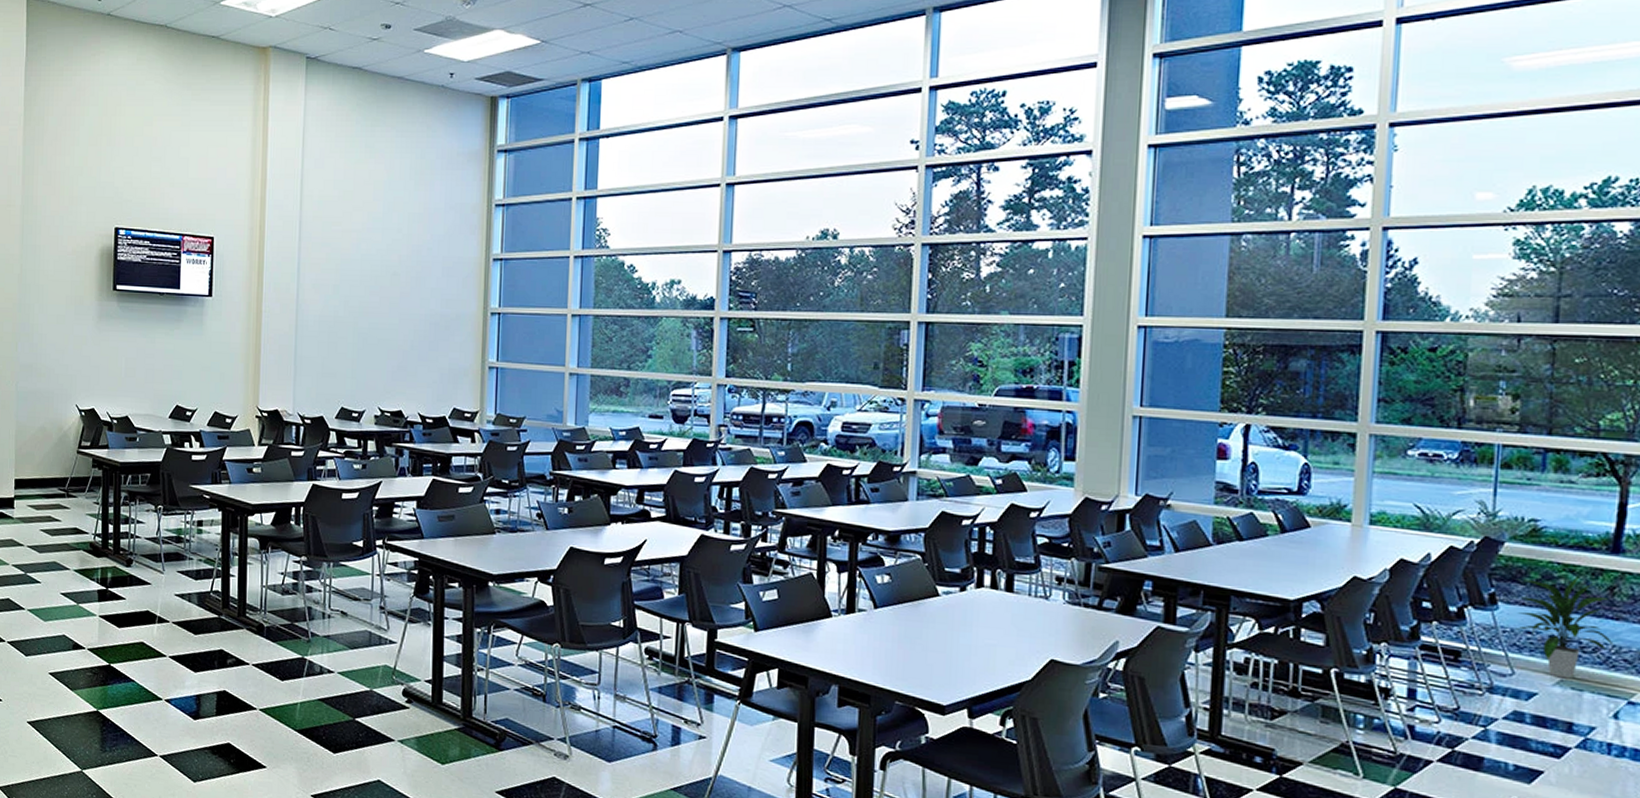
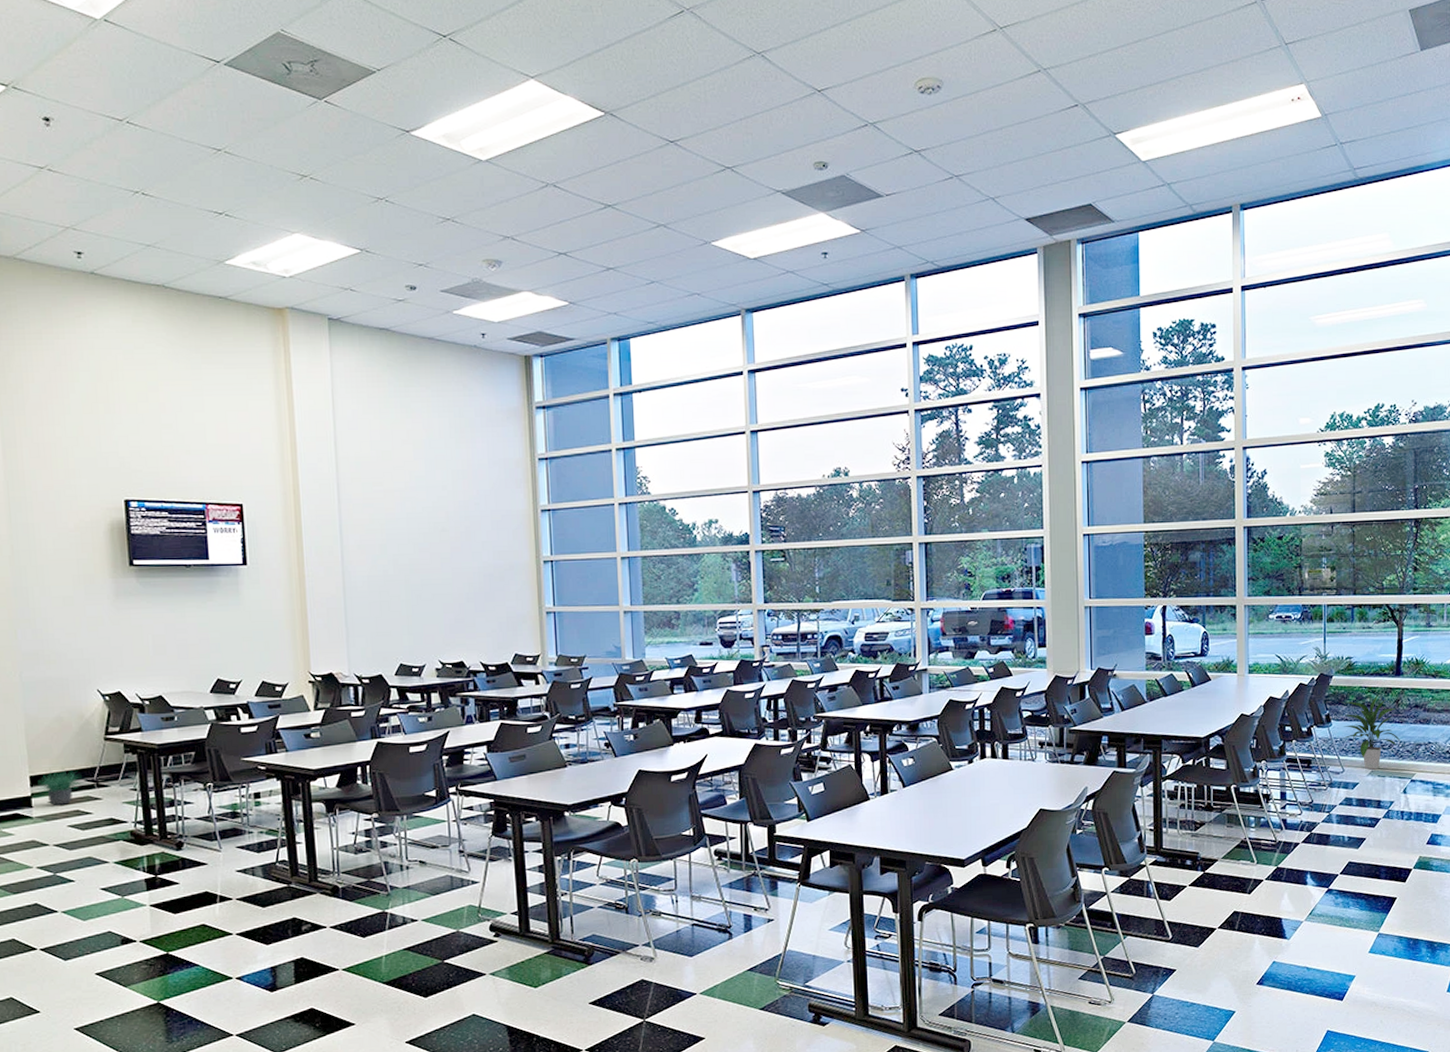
potted plant: none [20,474,54,510] -> present [38,765,81,805]

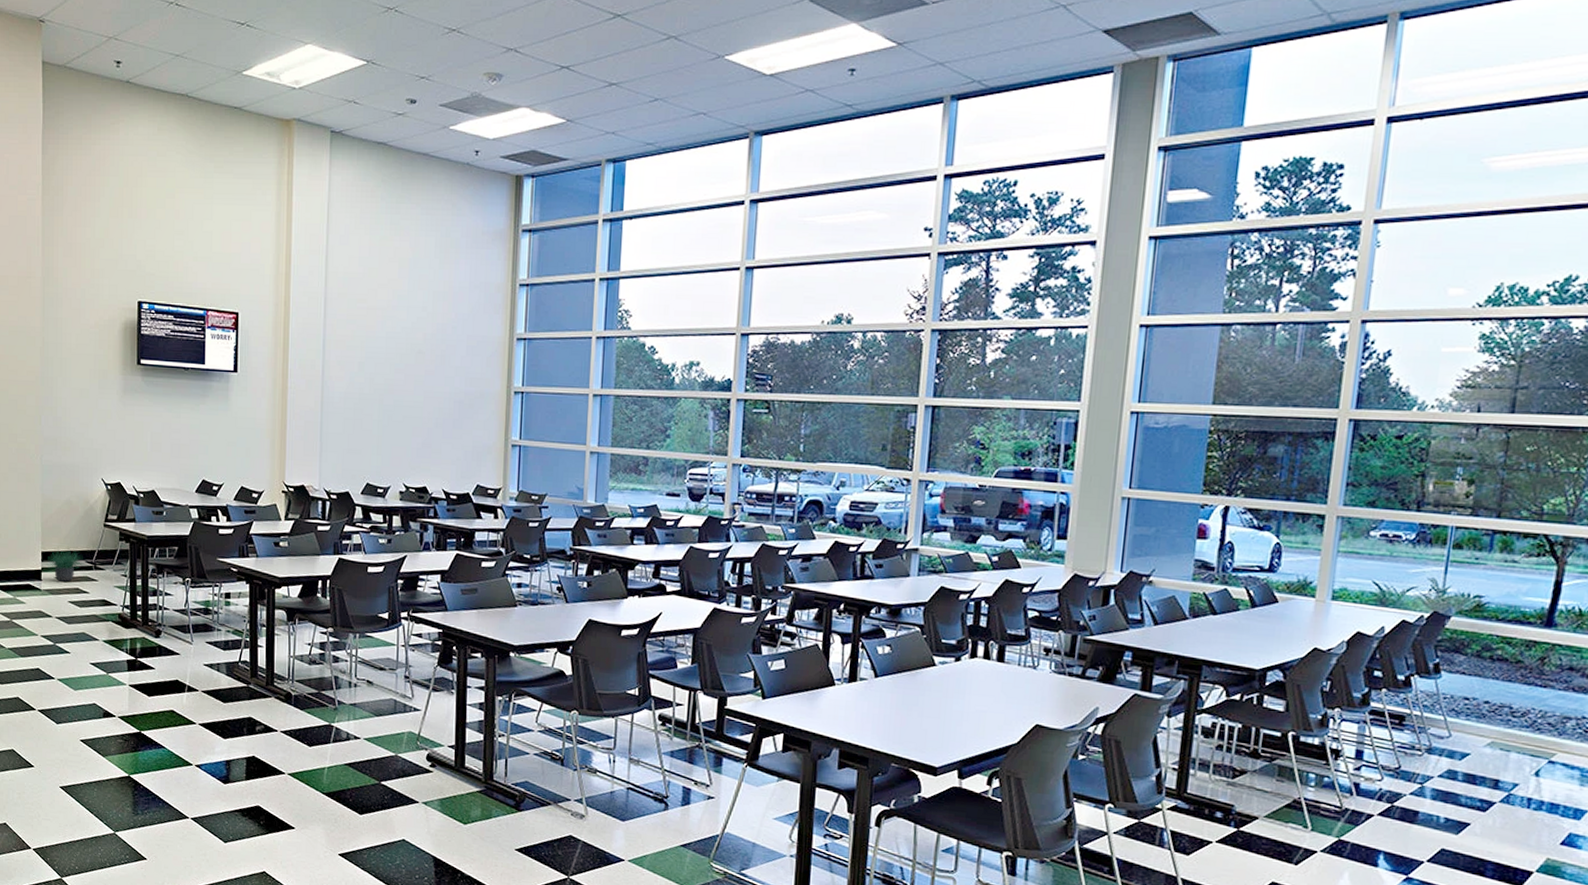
indoor plant: present [1342,695,1401,770] -> none [1455,648,1541,741]

